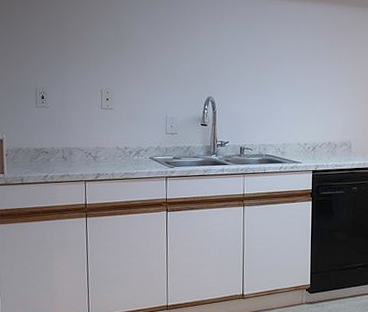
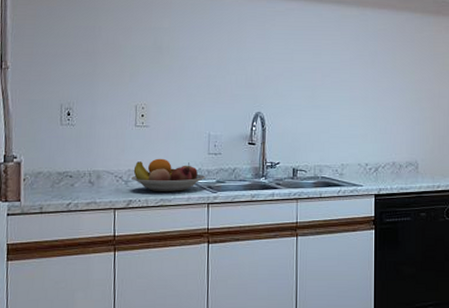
fruit bowl: none [99,137,164,167] -> present [131,158,206,193]

